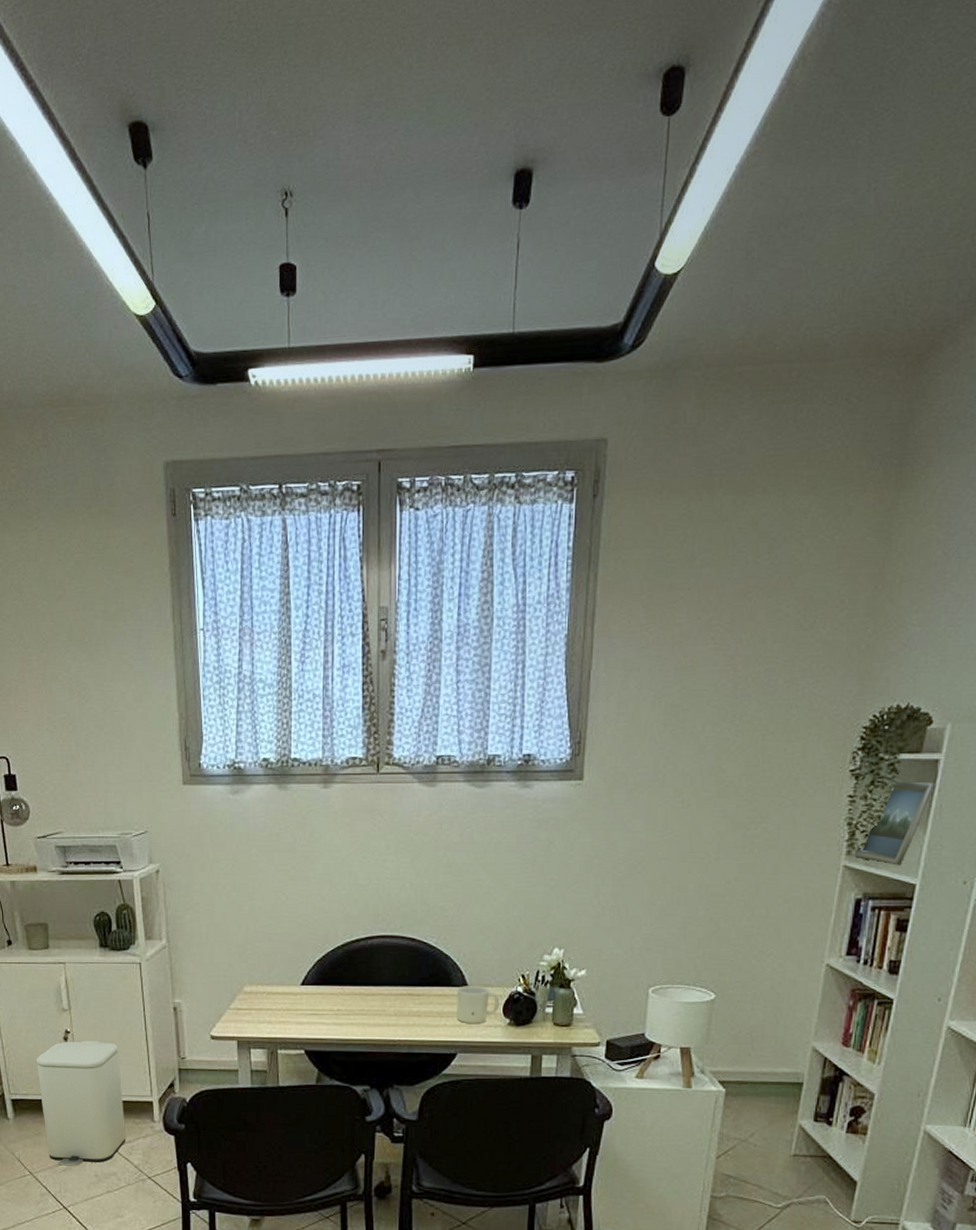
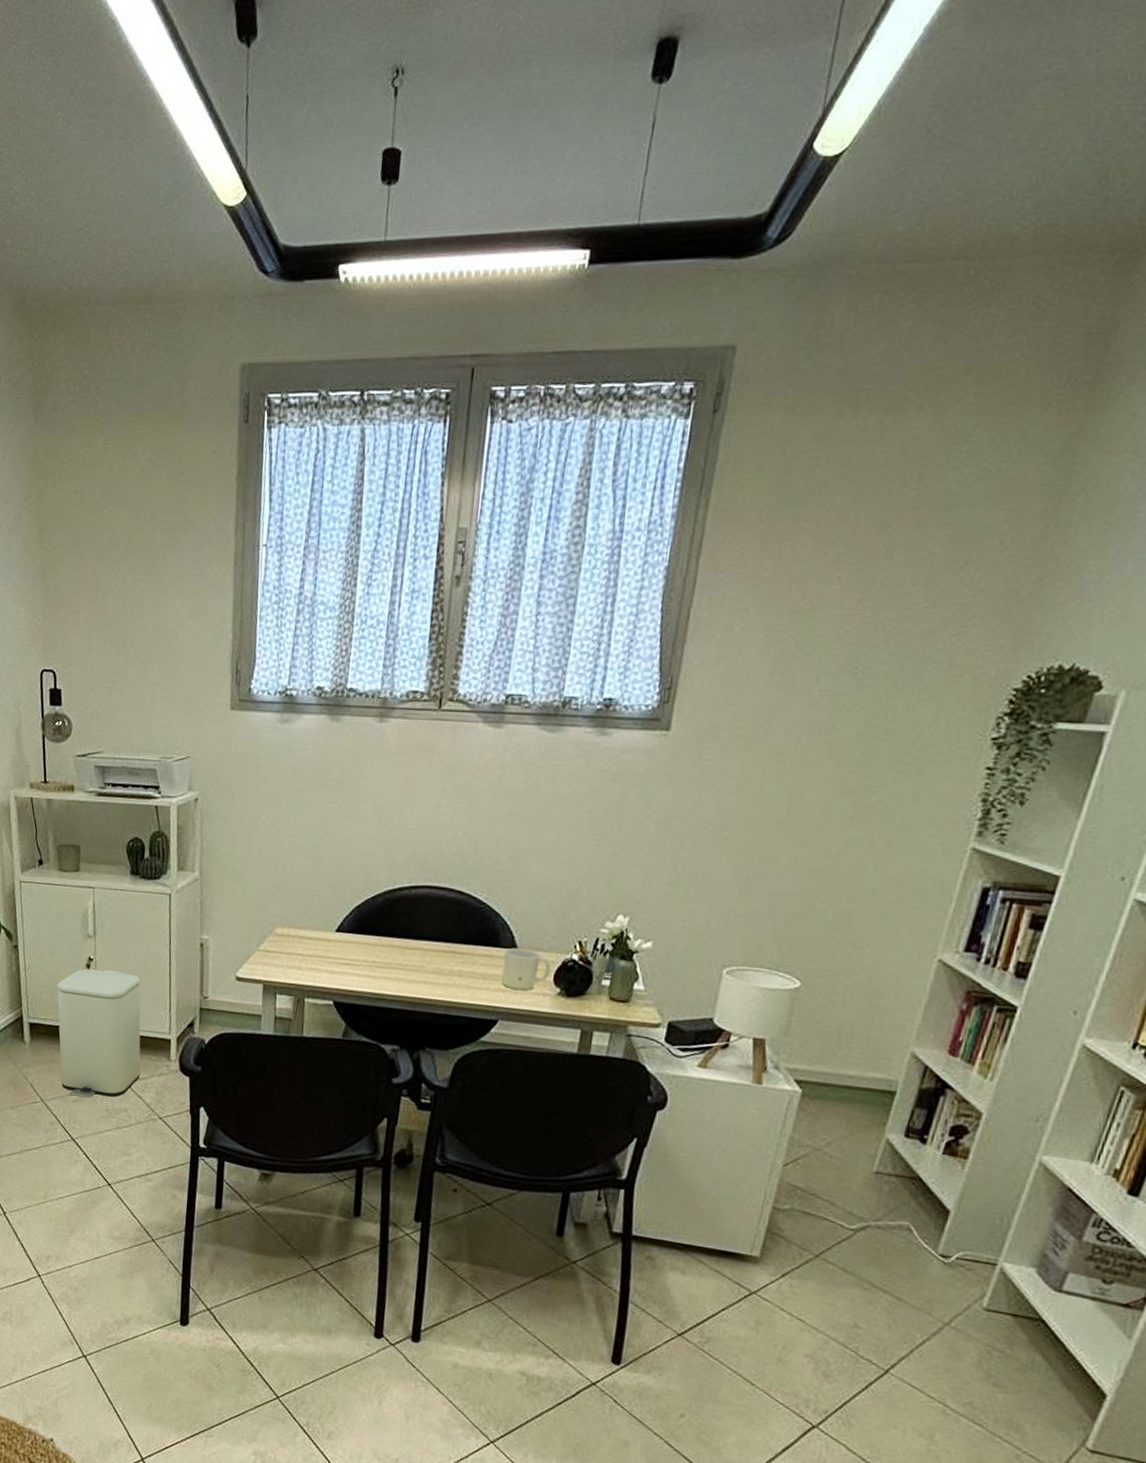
picture frame: present [854,781,936,866] -> none [986,754,1099,853]

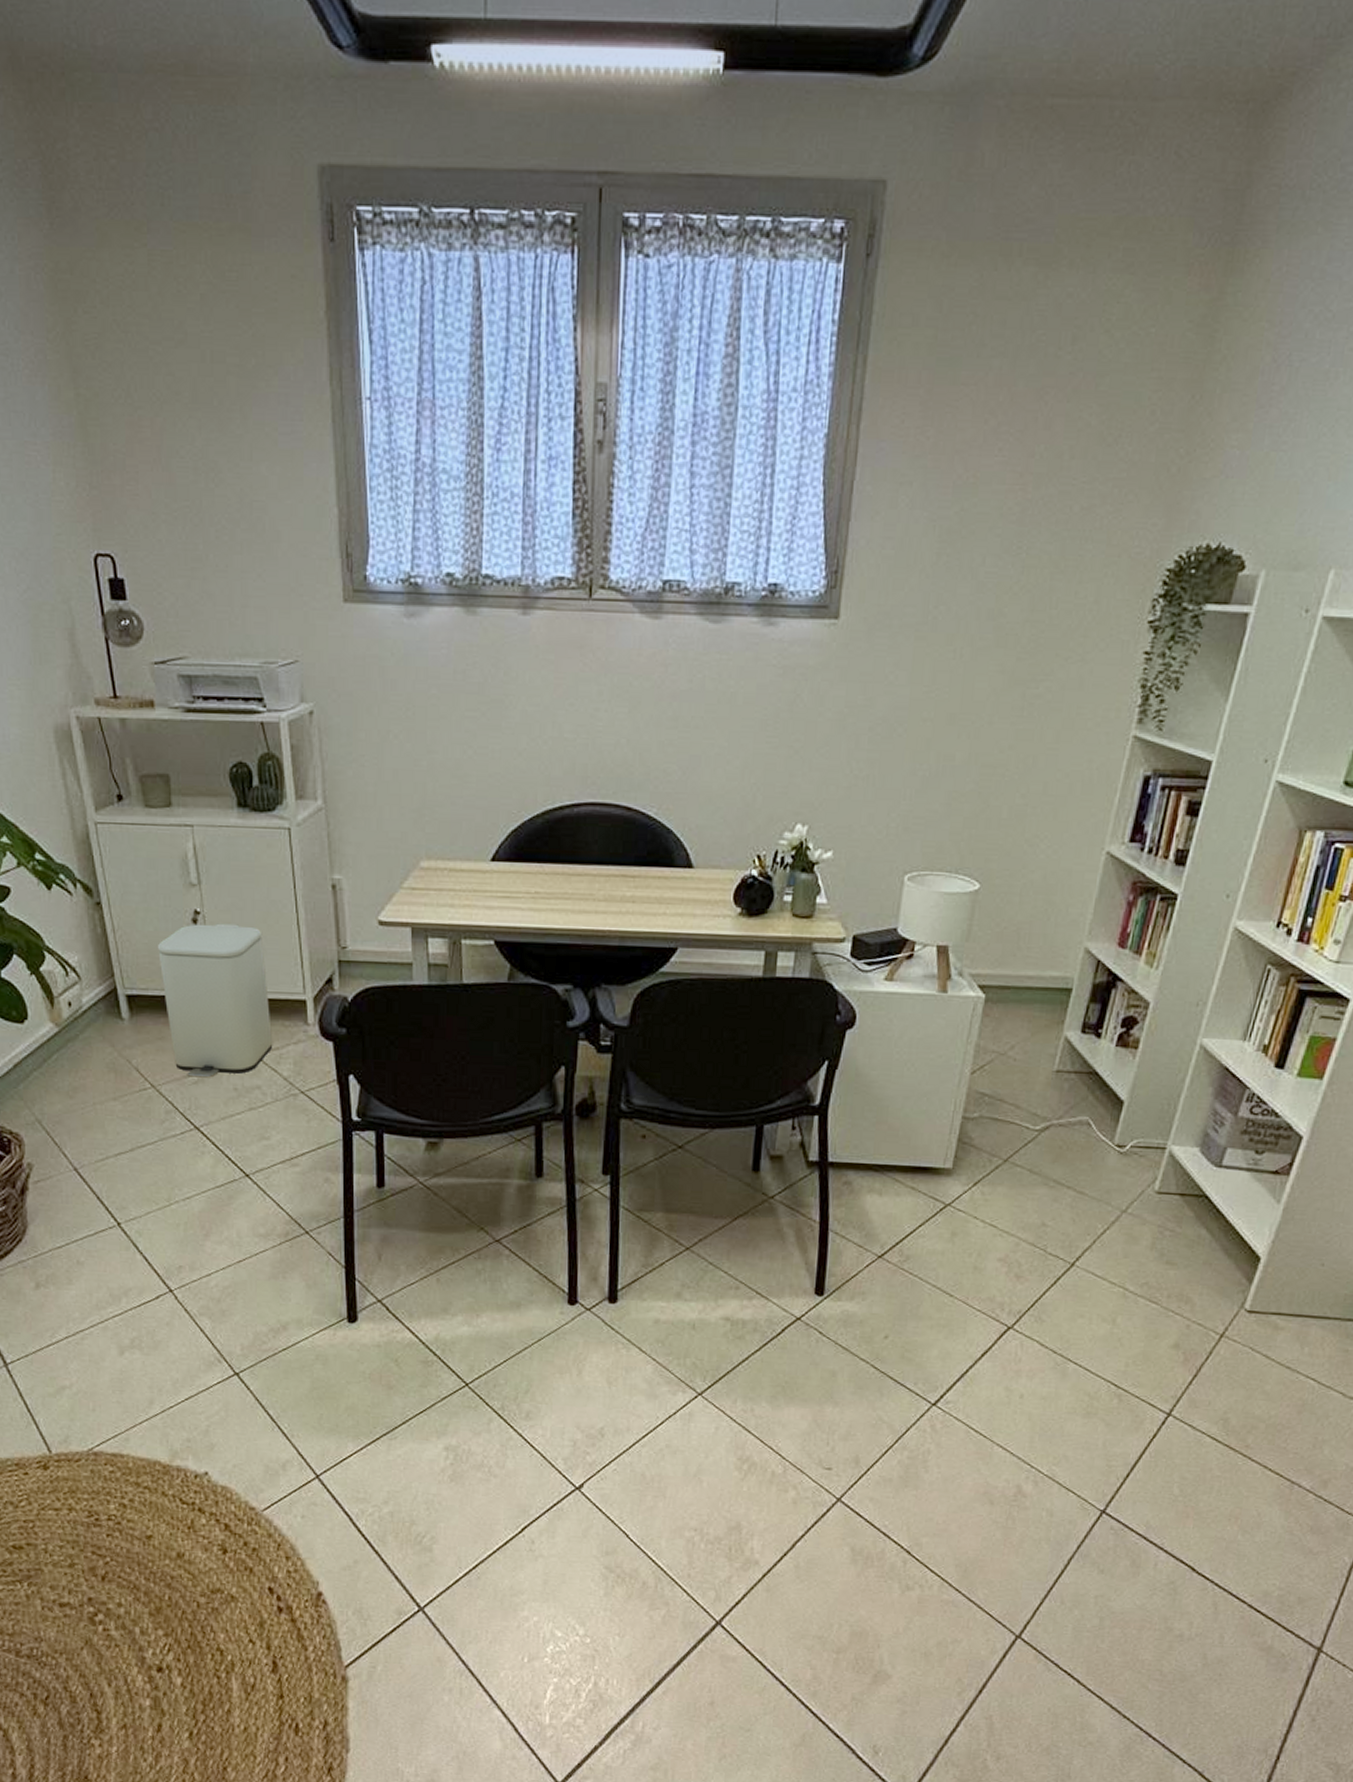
mug: present [501,947,551,991] -> none [678,867,729,914]

